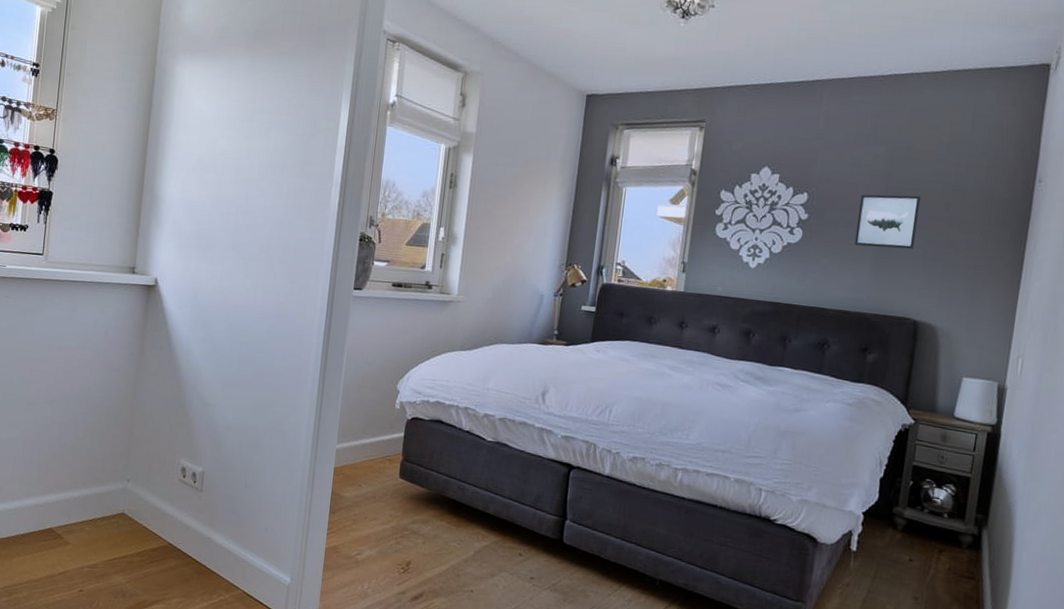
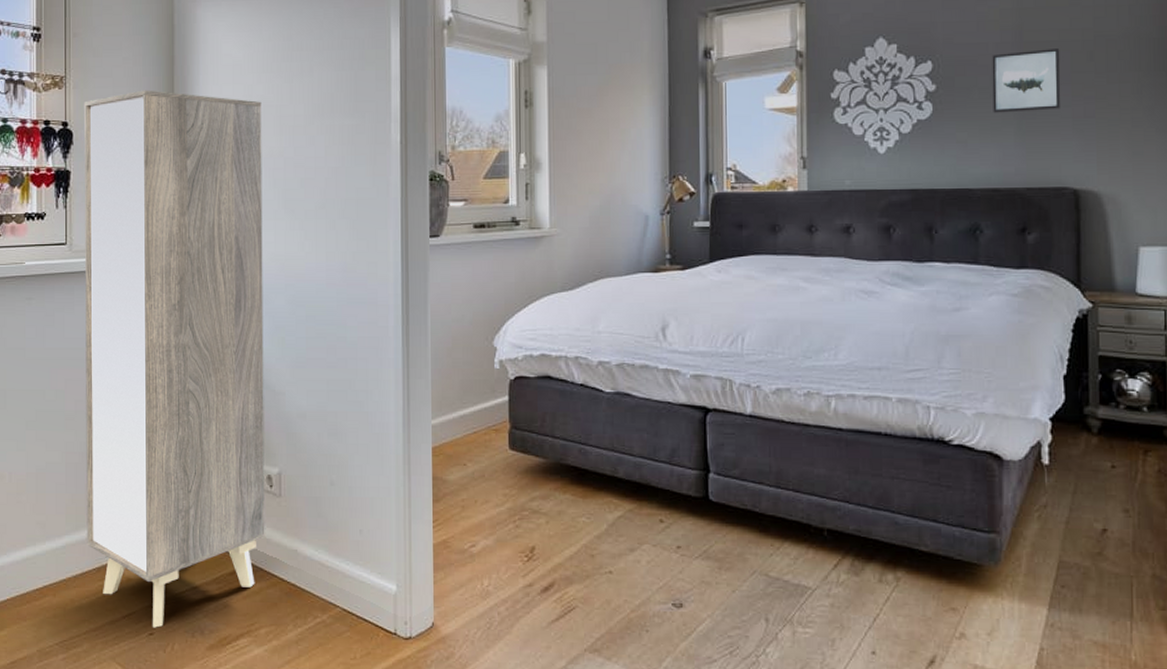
cabinet: none [35,130,223,586] -> present [83,90,265,628]

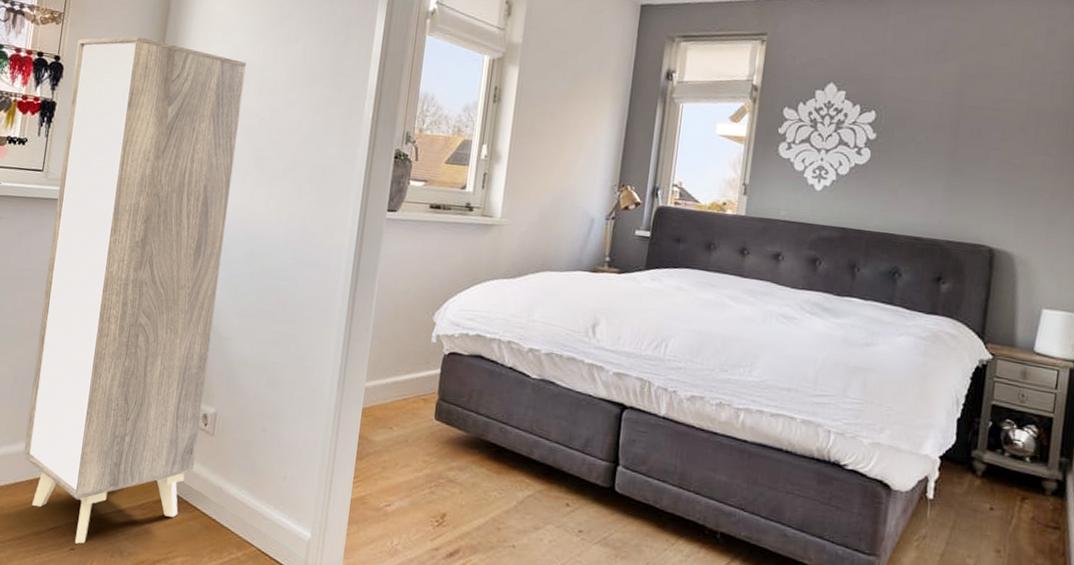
wall art: present [992,49,1061,113] -> none [925,113,995,172]

